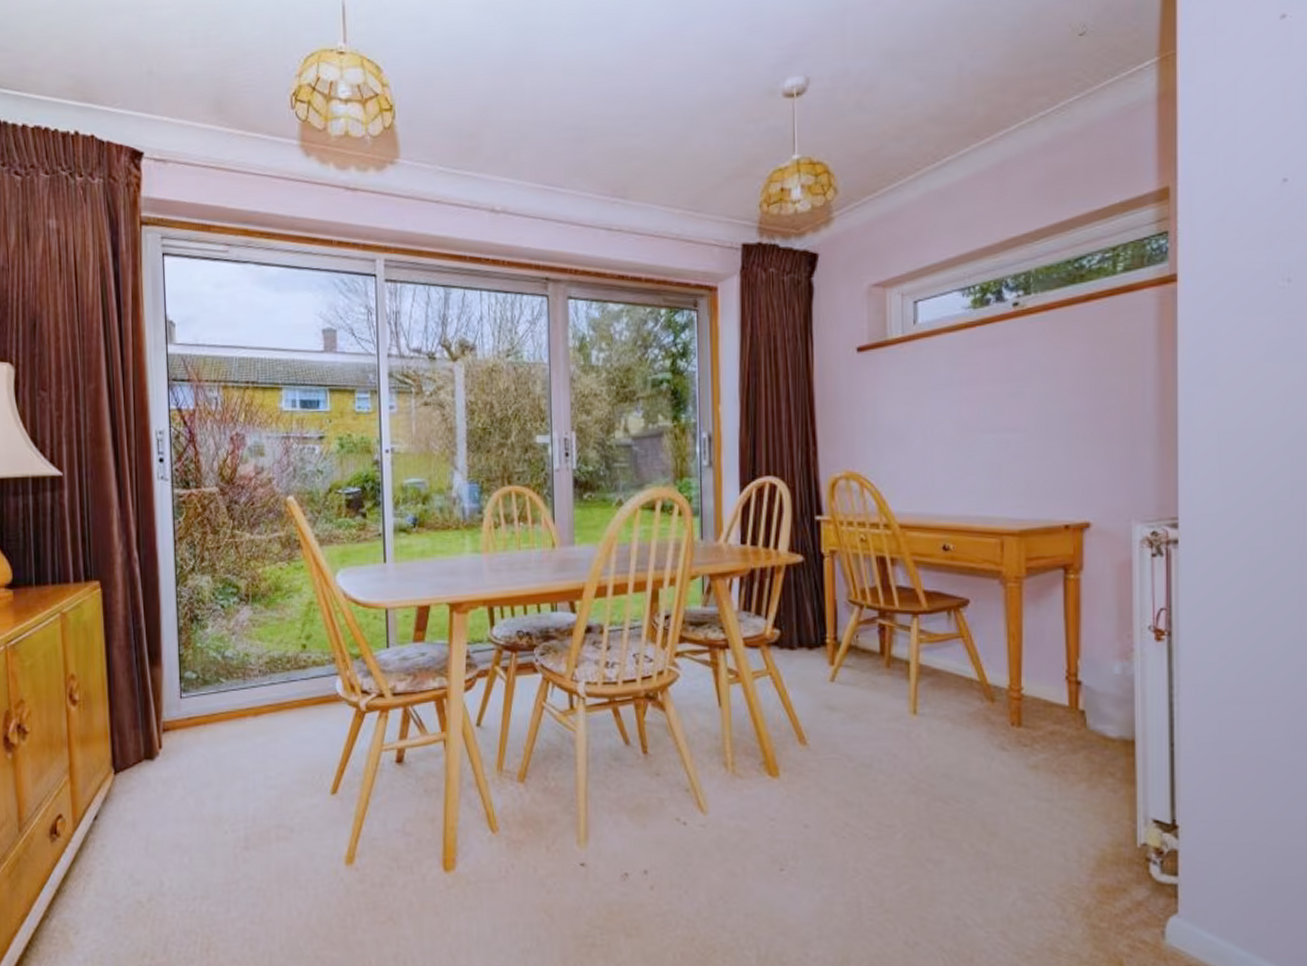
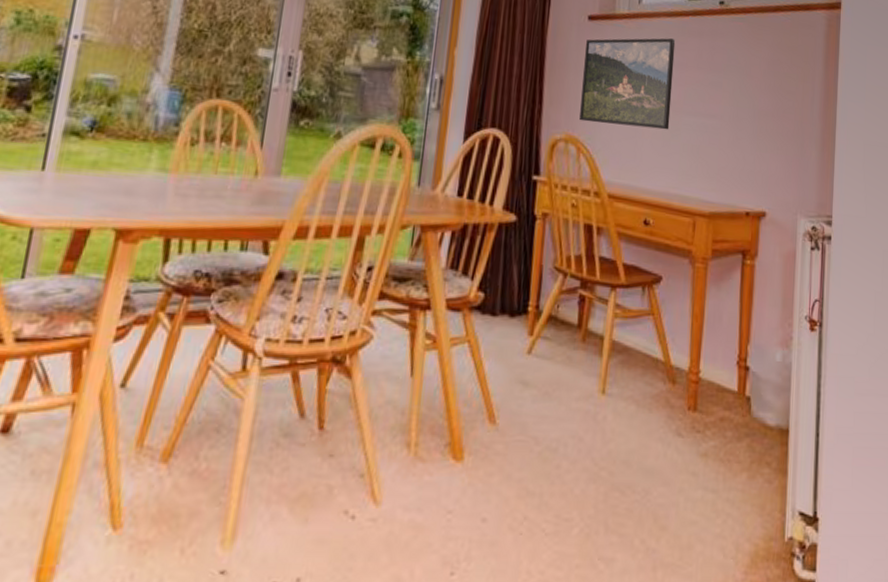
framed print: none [858,355,963,456] -> present [579,38,676,130]

